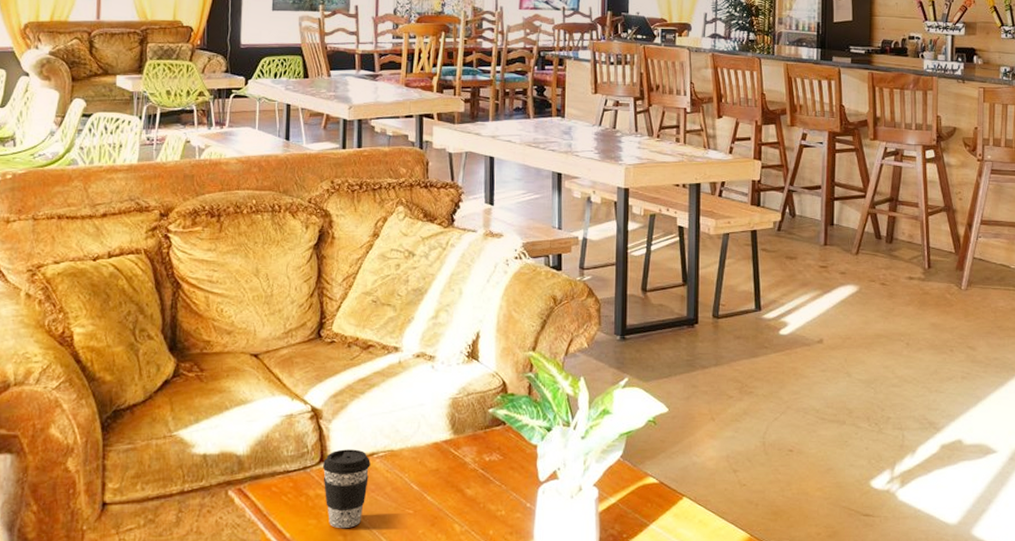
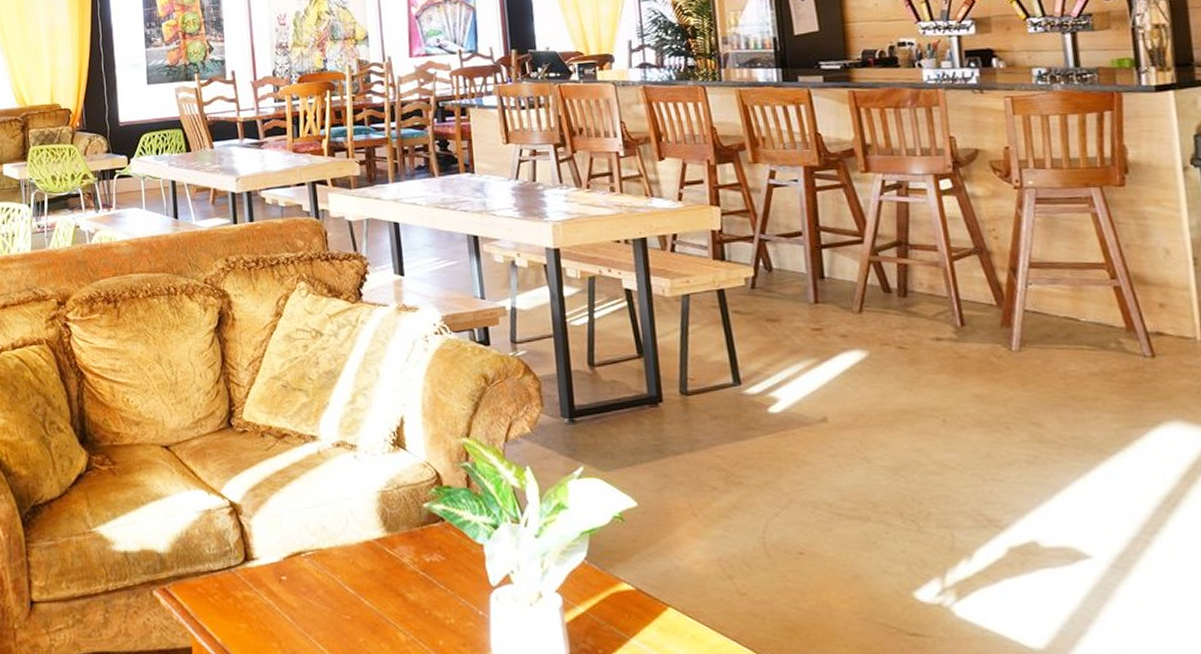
coffee cup: present [322,449,370,528] -> none [247,547,299,634]

